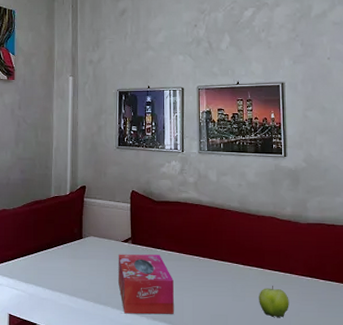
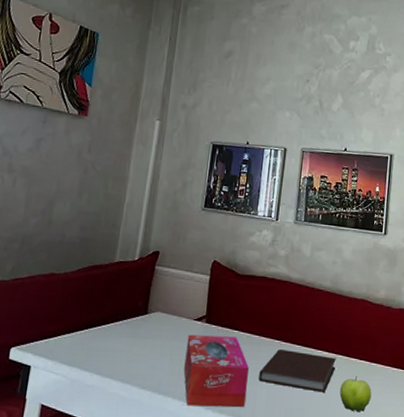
notebook: none [183,264,252,301] -> present [259,350,336,392]

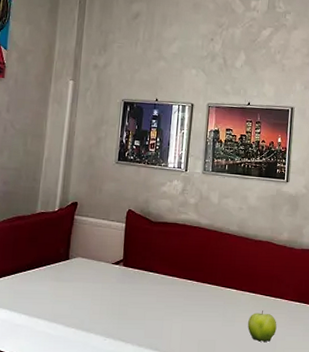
tissue box: present [183,334,249,407] -> none [104,277,164,341]
notebook: present [259,350,336,392] -> none [173,288,244,326]

